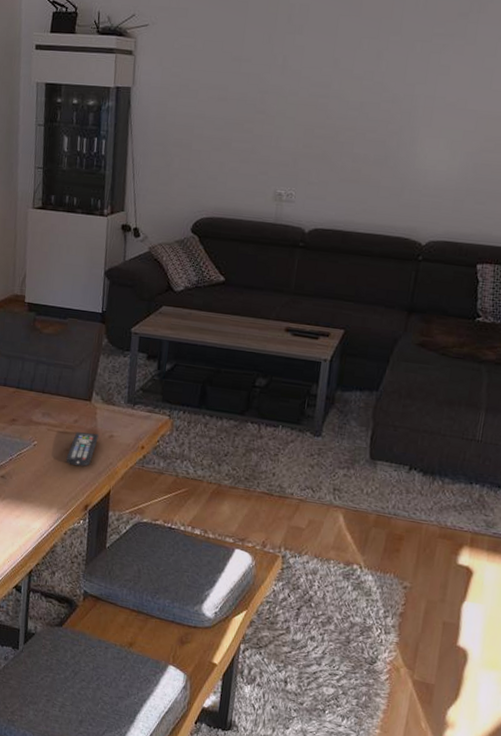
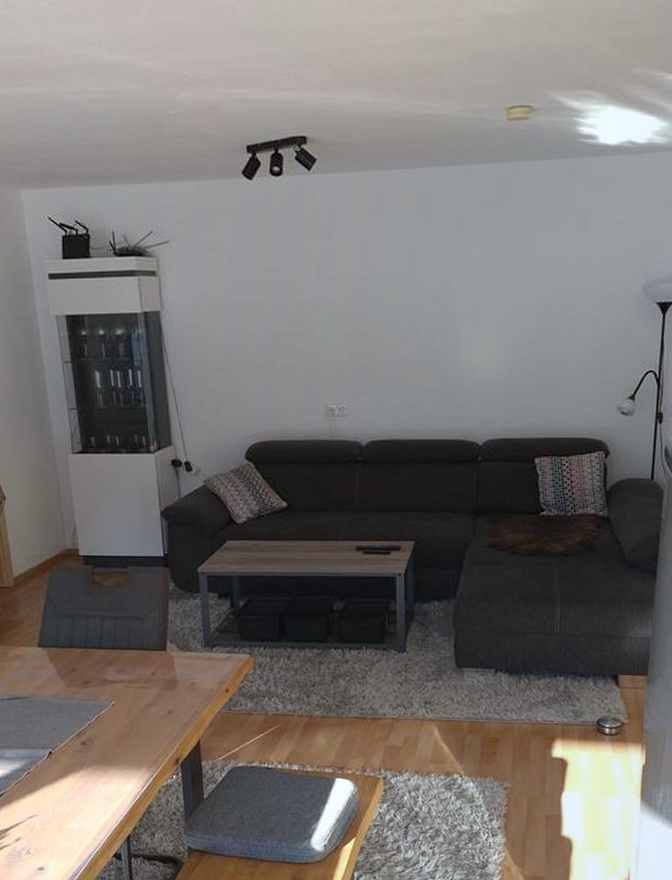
remote control: present [66,432,99,466] -> none [148,683,180,719]

